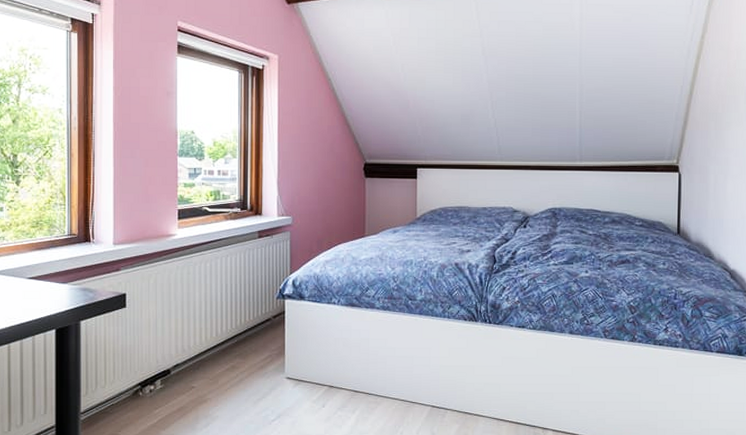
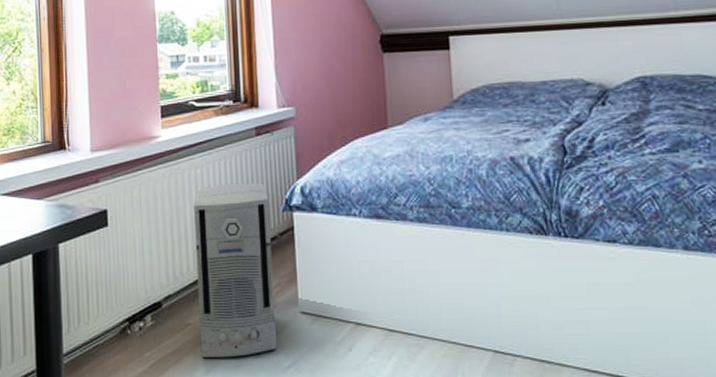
air purifier: none [202,275,266,413] -> present [194,182,278,358]

